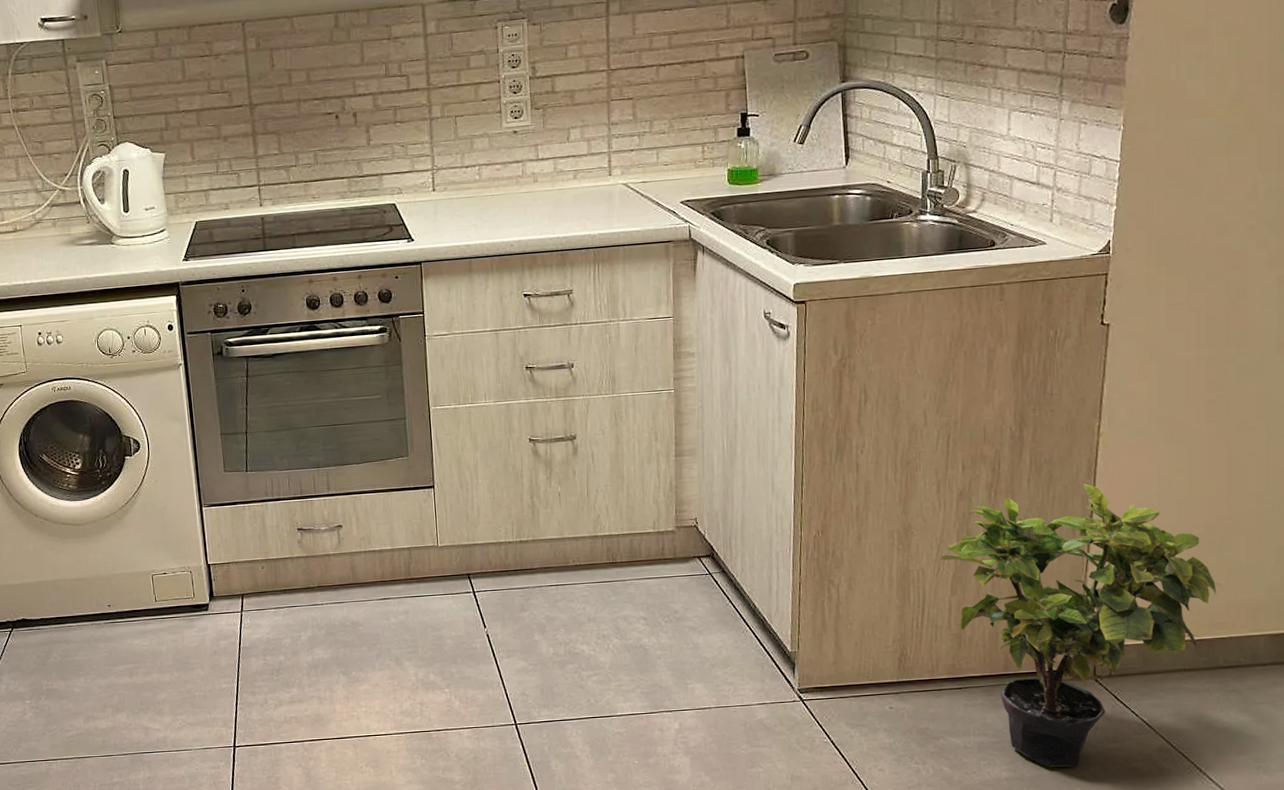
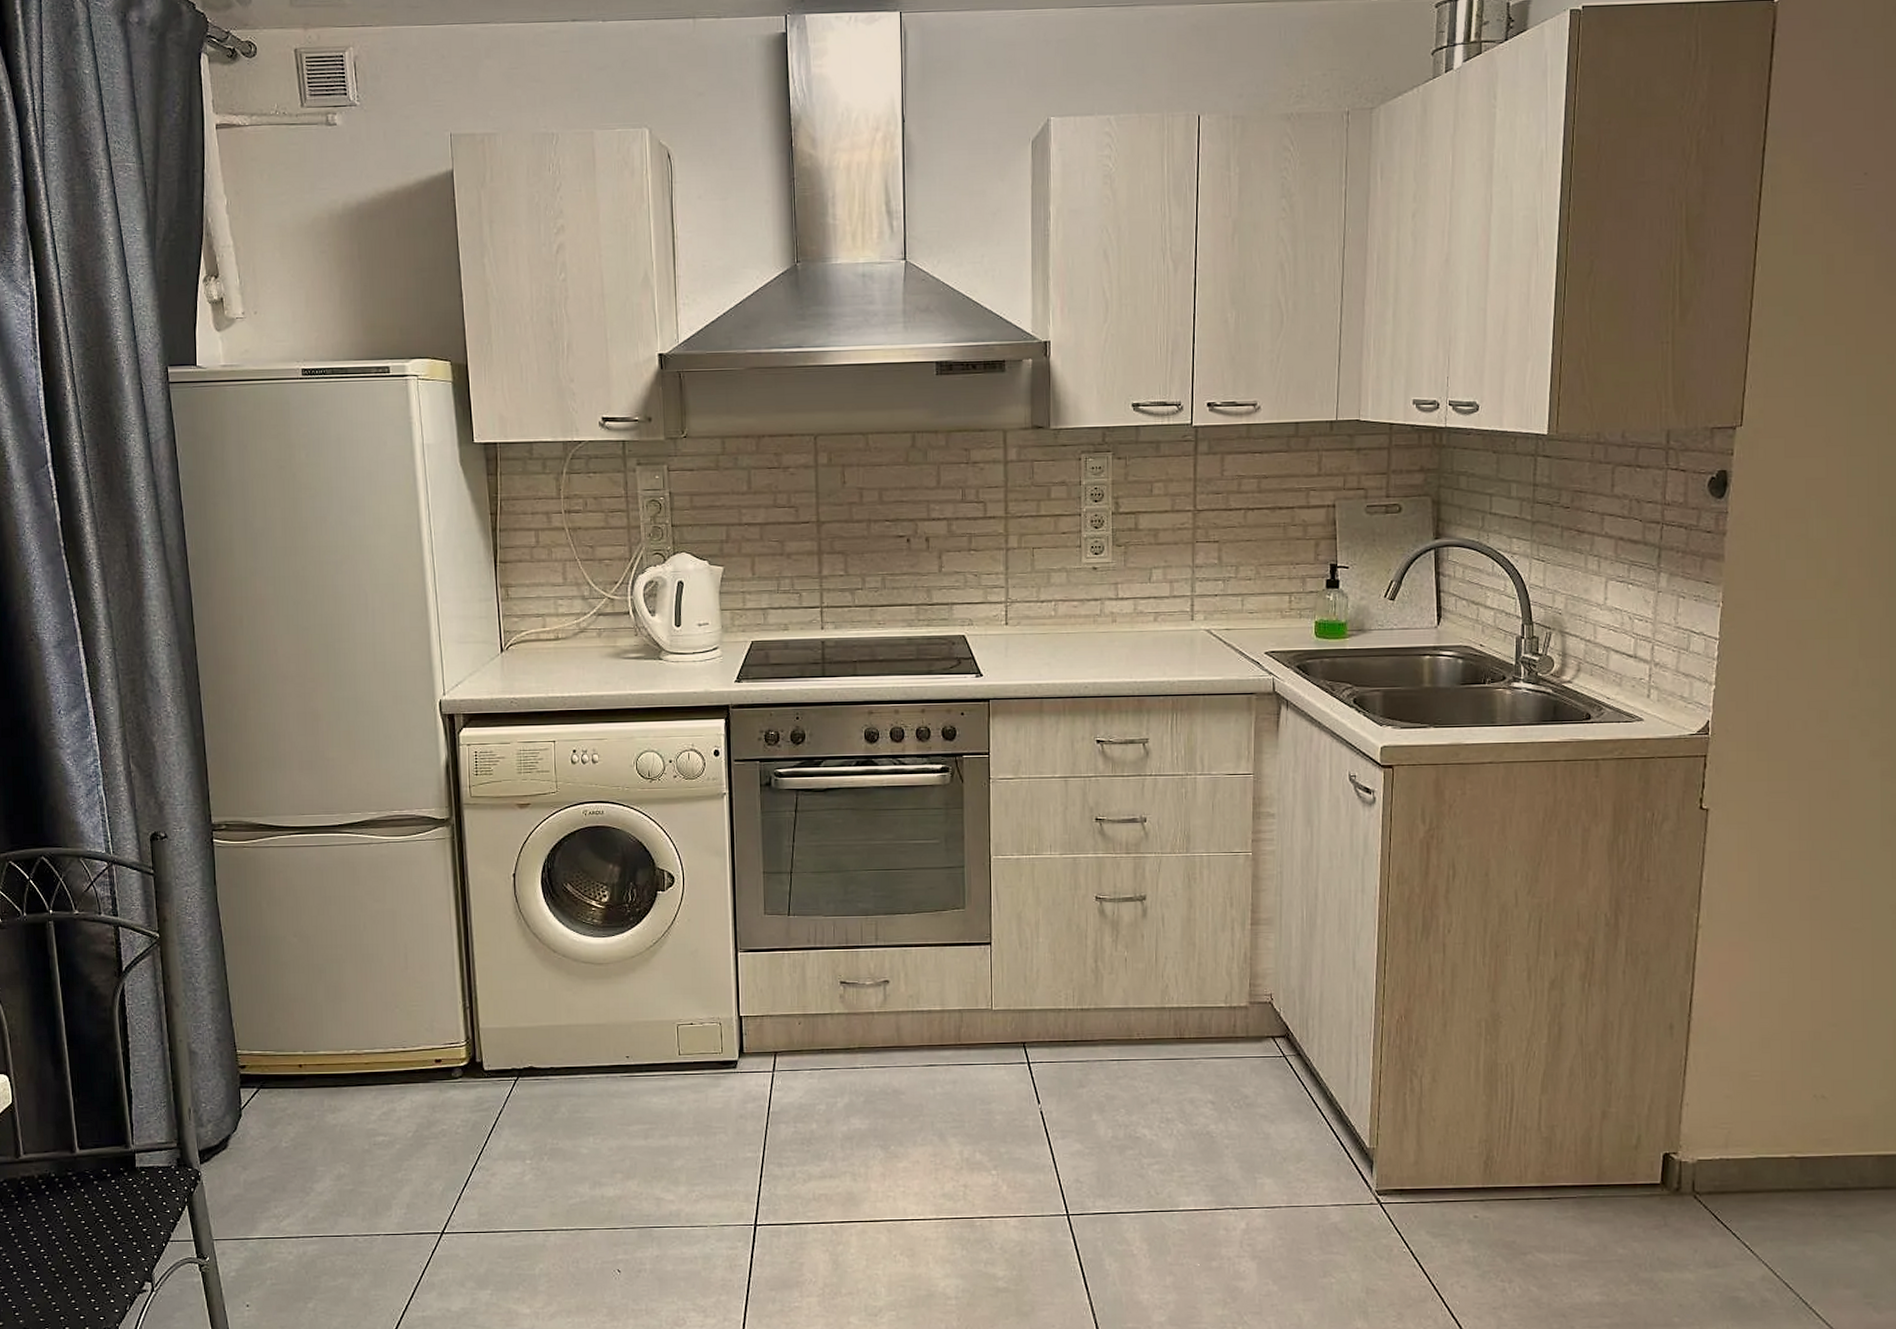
potted plant: present [939,483,1217,767] -> none [1529,979,1822,1293]

